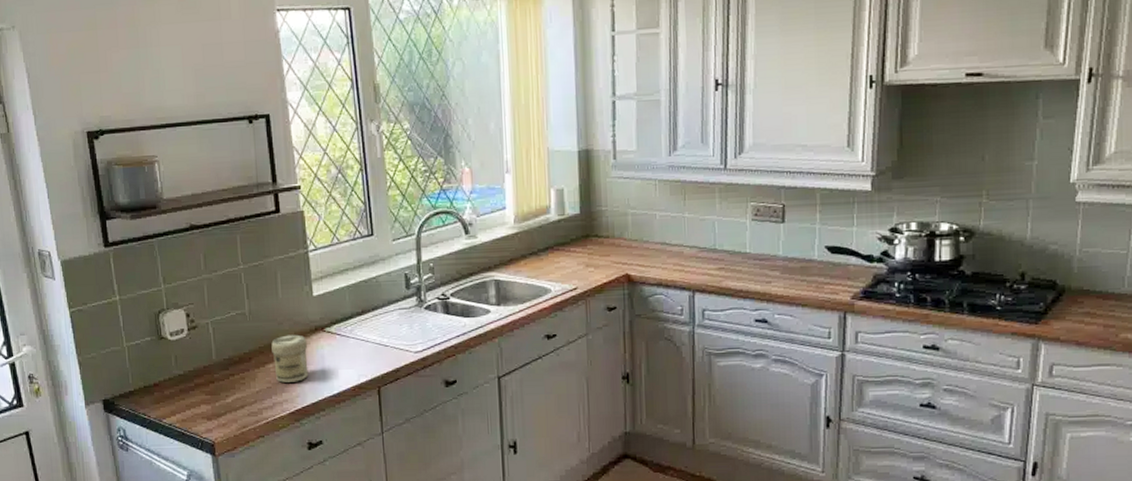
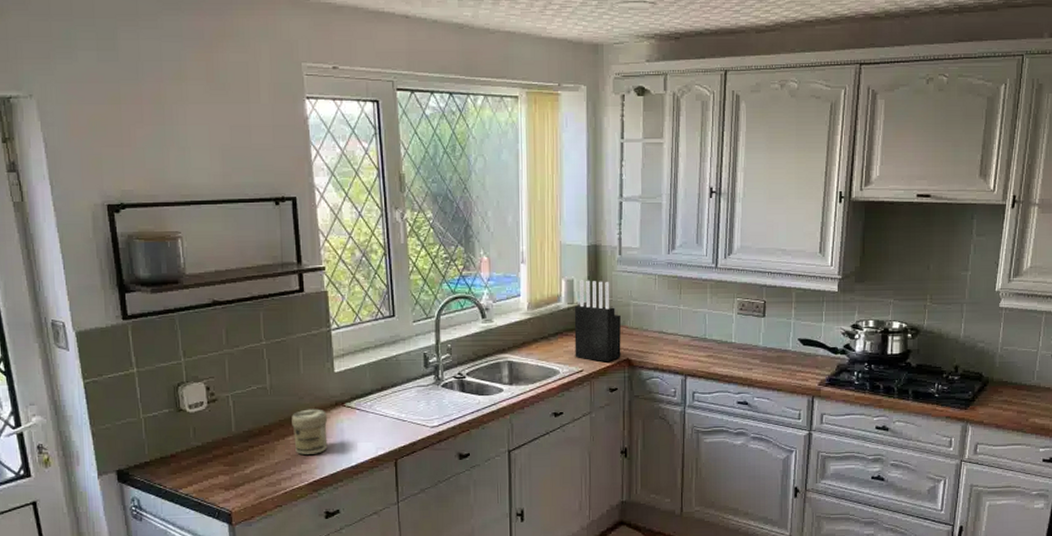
knife block: none [565,188,619,279] -> present [574,280,621,362]

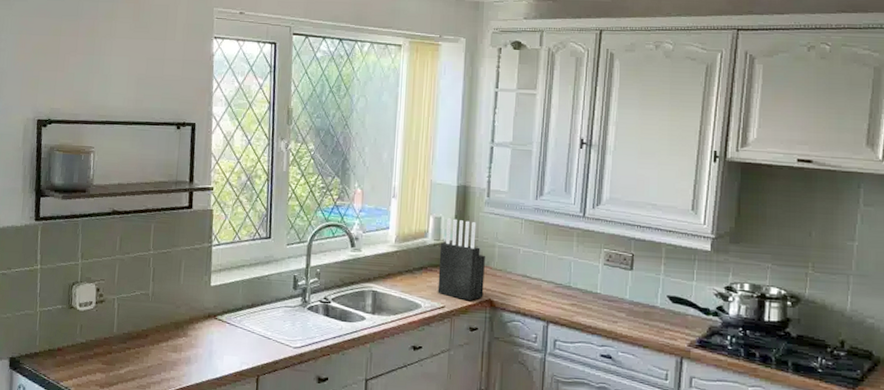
jar: present [292,409,328,455] -> none [167,318,200,362]

